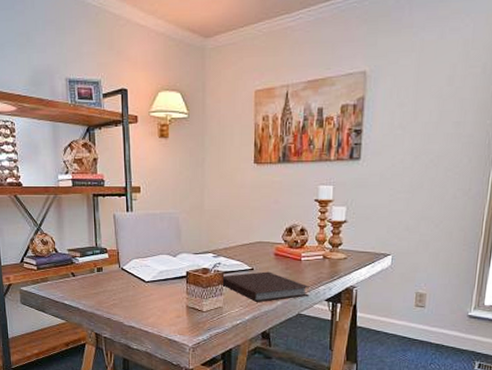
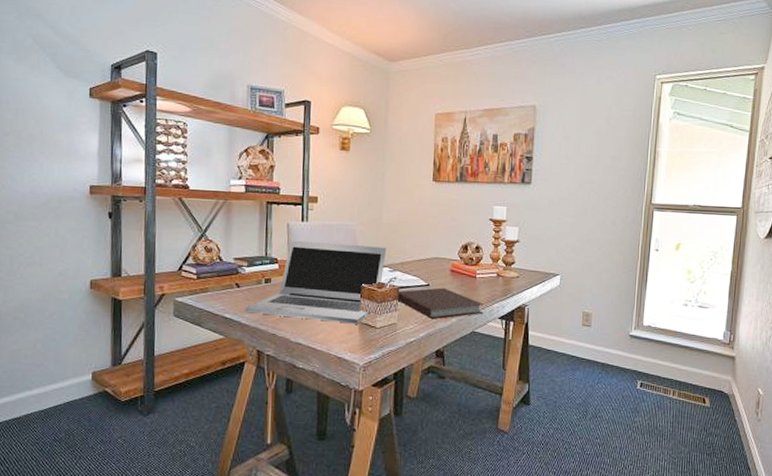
laptop: none [81,230,210,308] -> present [245,240,387,324]

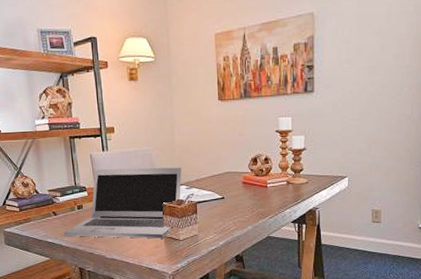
notebook: present [396,287,484,319] -> none [195,199,277,228]

